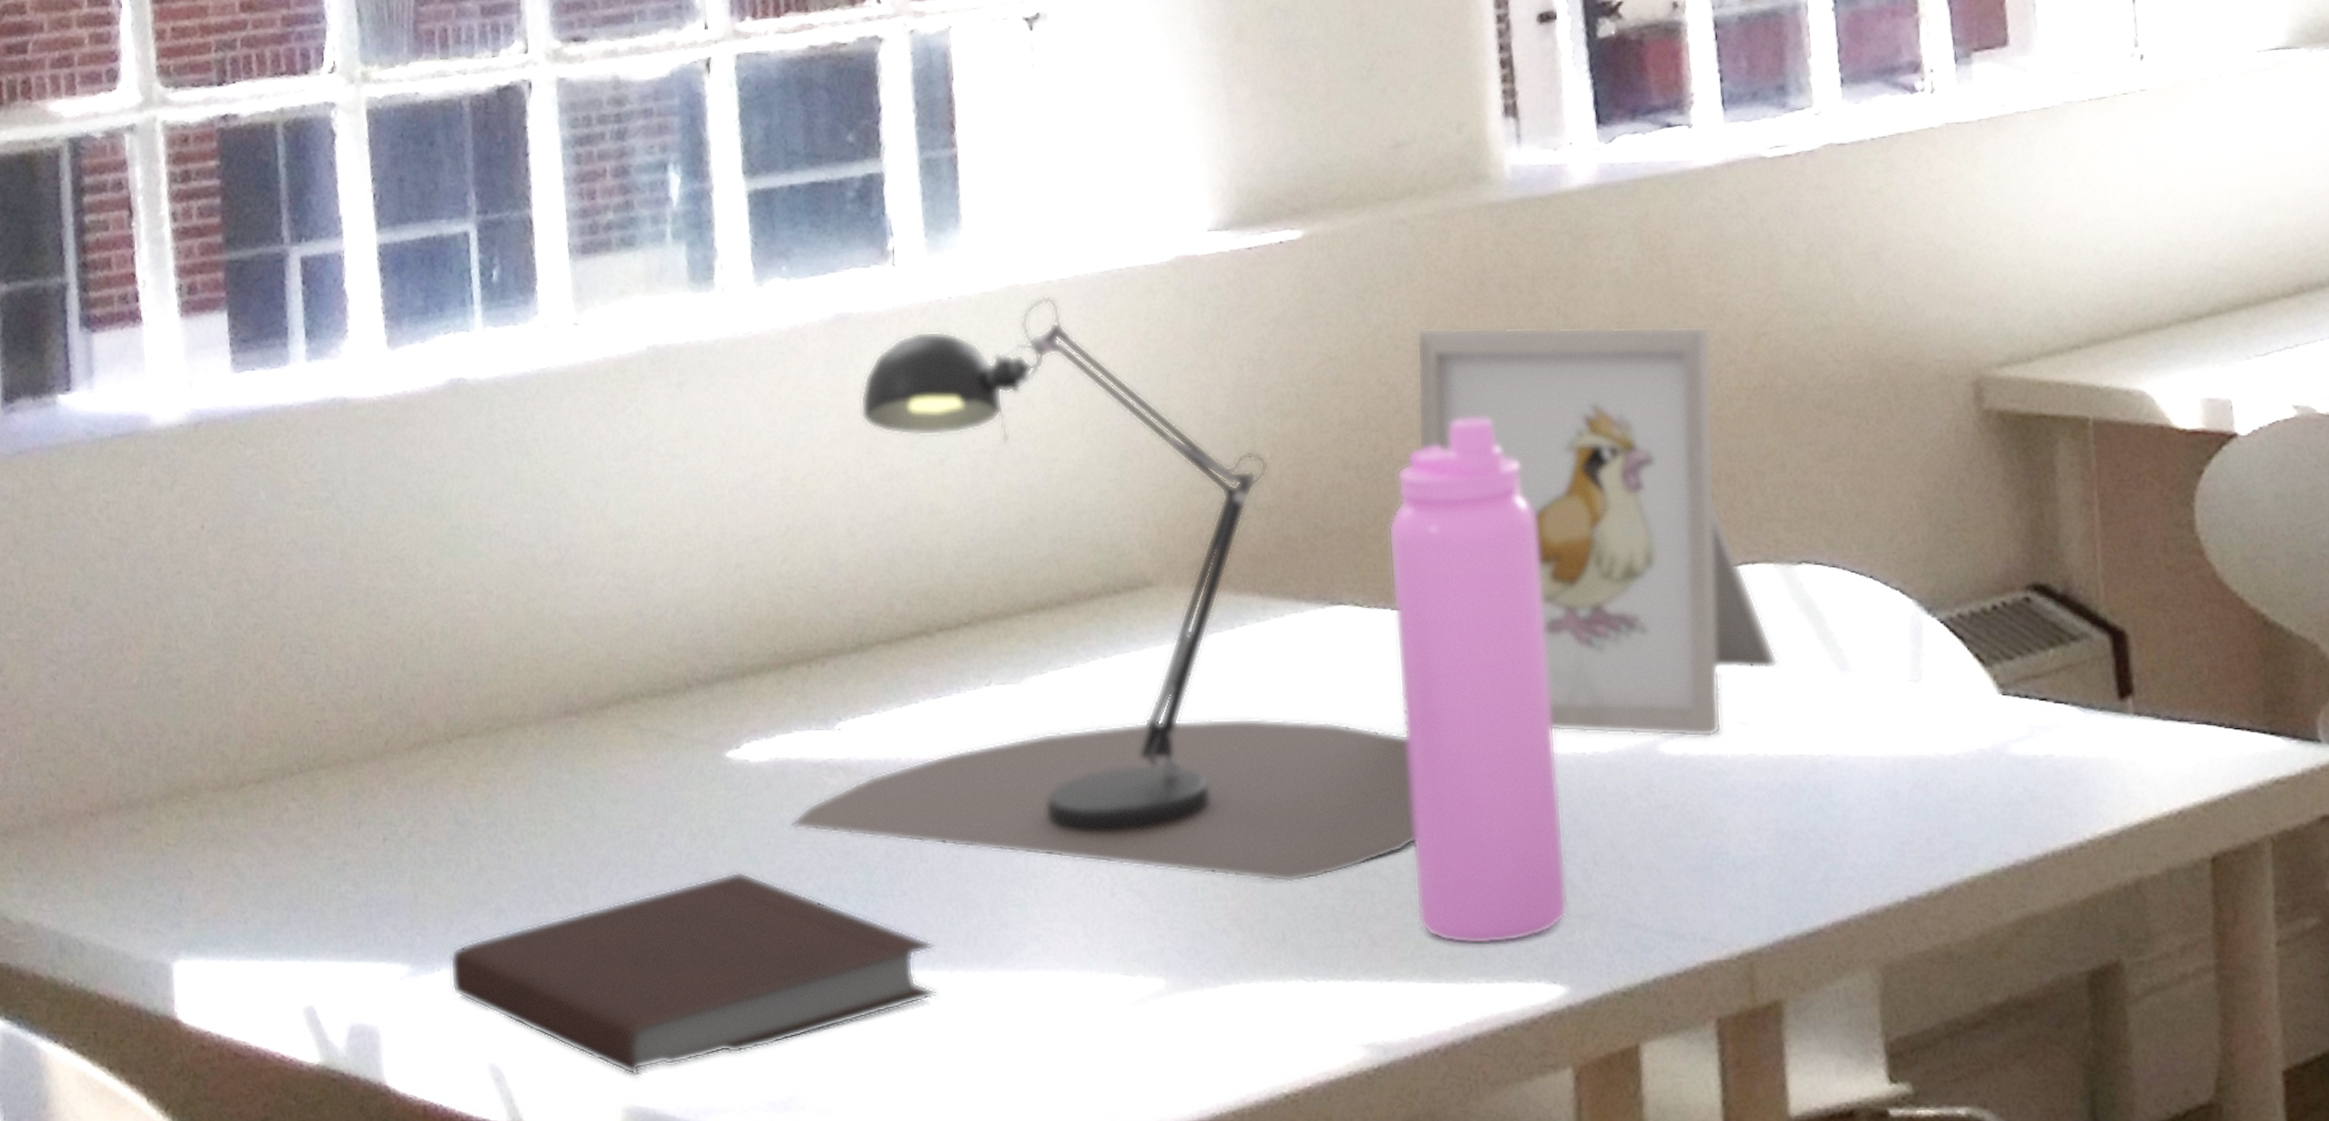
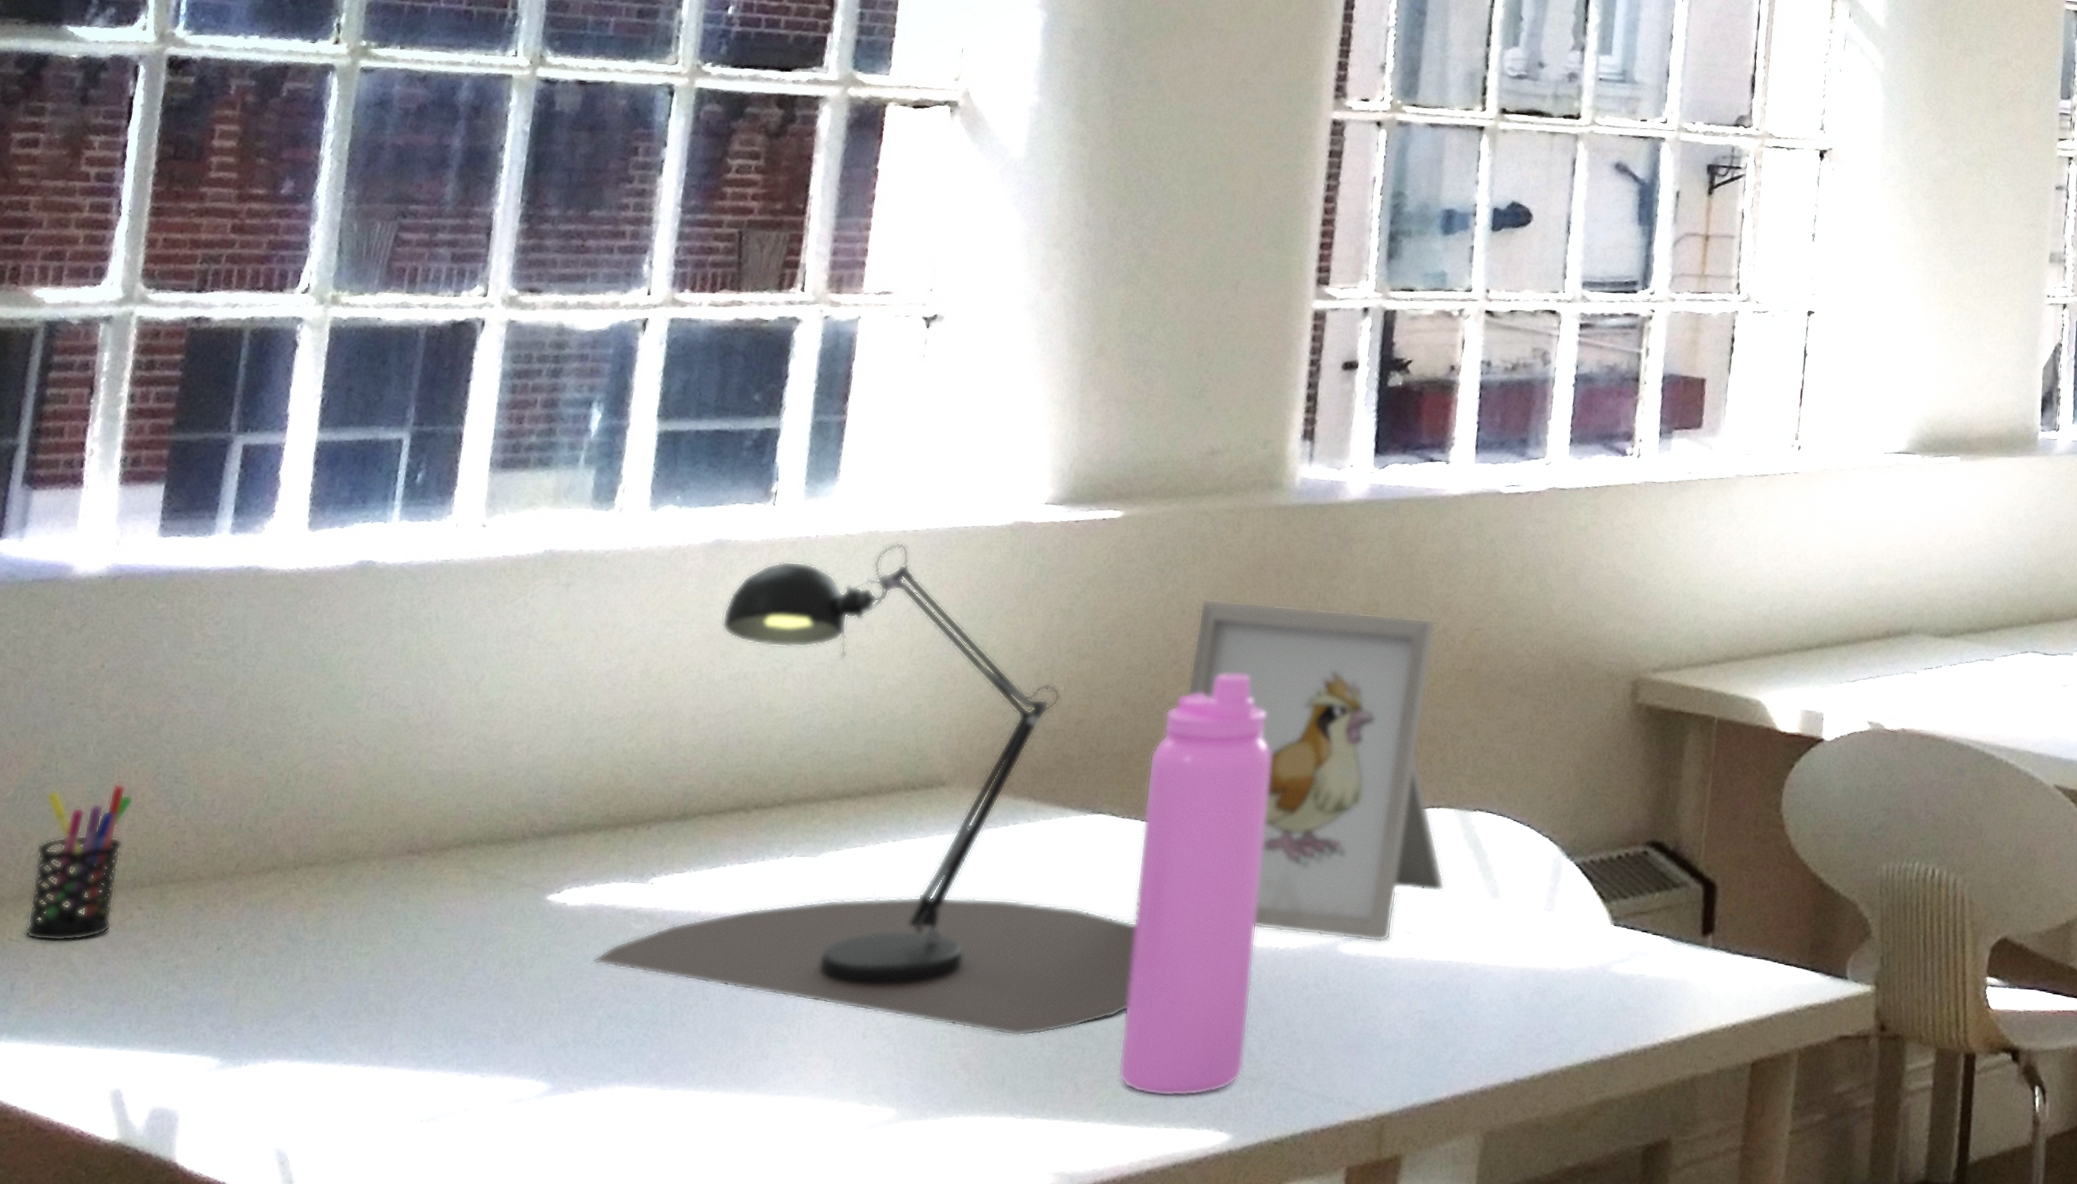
pen holder: none [173,659,269,844] -> present [24,783,133,942]
notebook: present [450,872,937,1076] -> none [255,997,701,1166]

